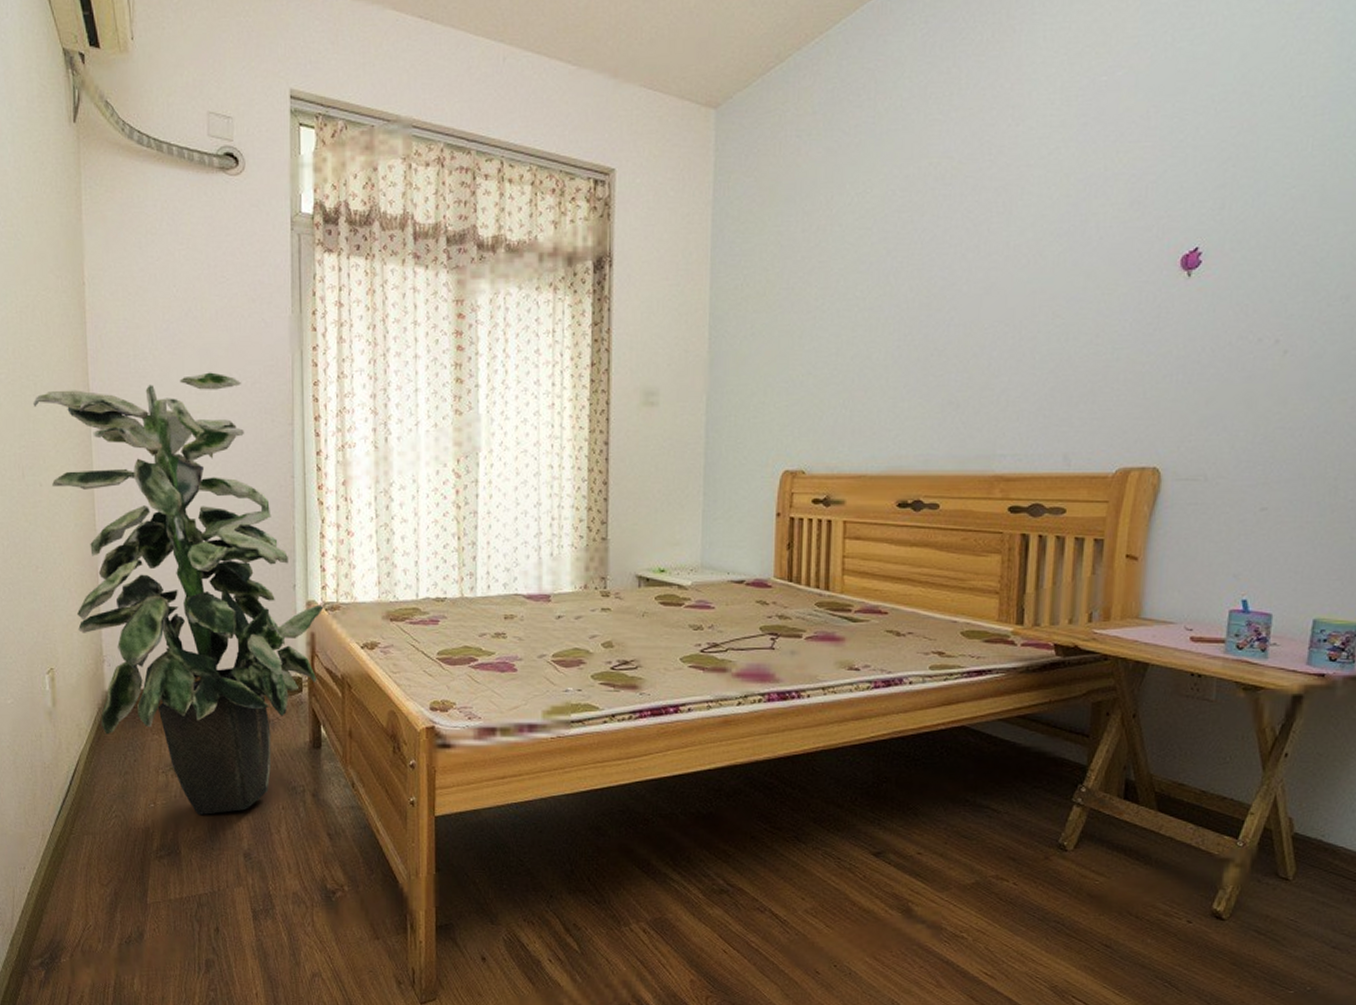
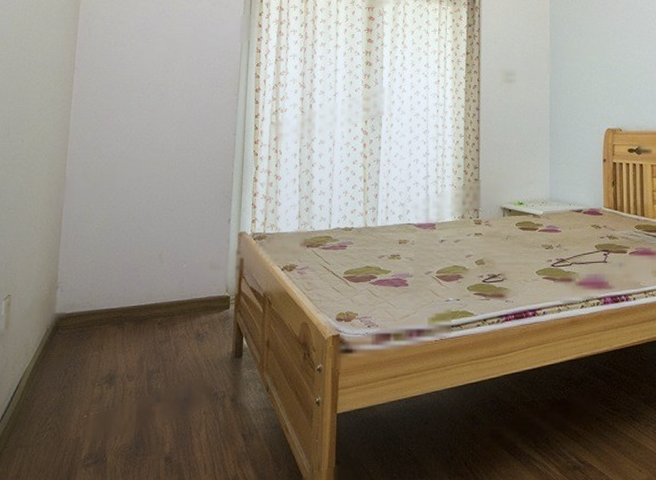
indoor plant: present [33,372,324,815] -> none [26,56,253,423]

